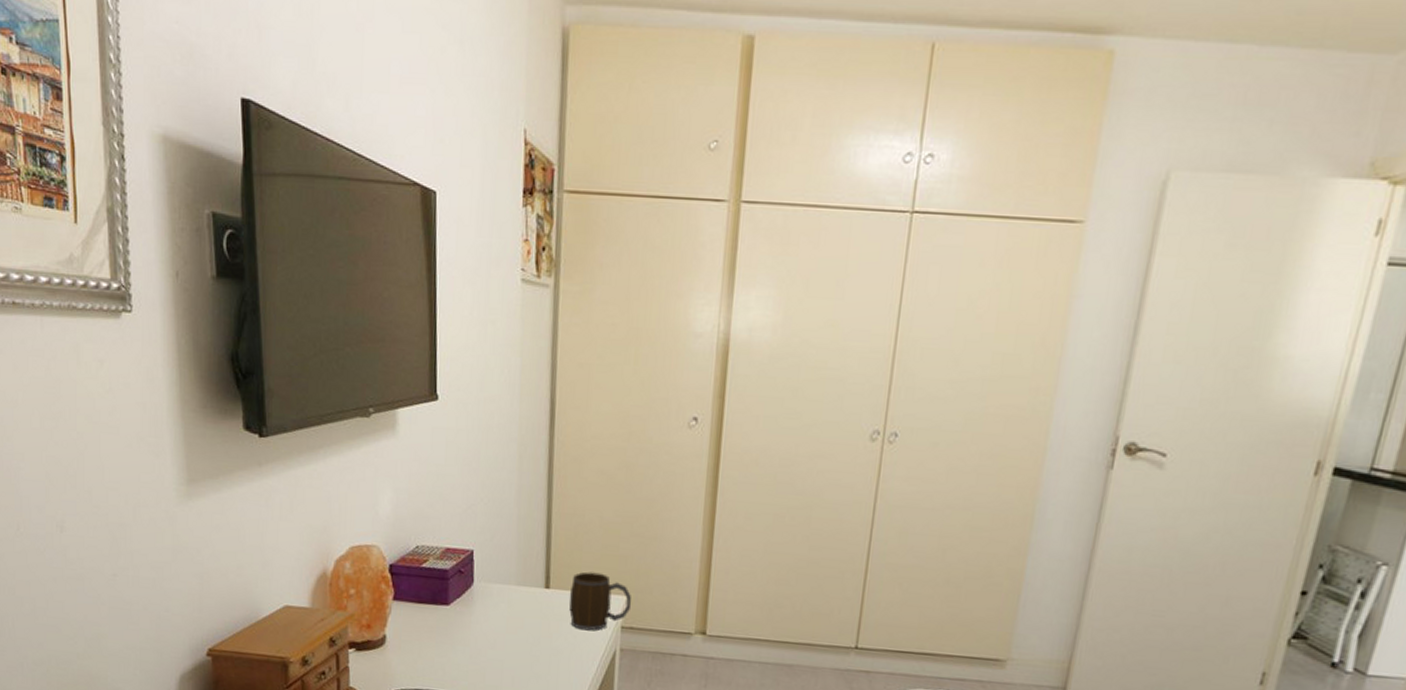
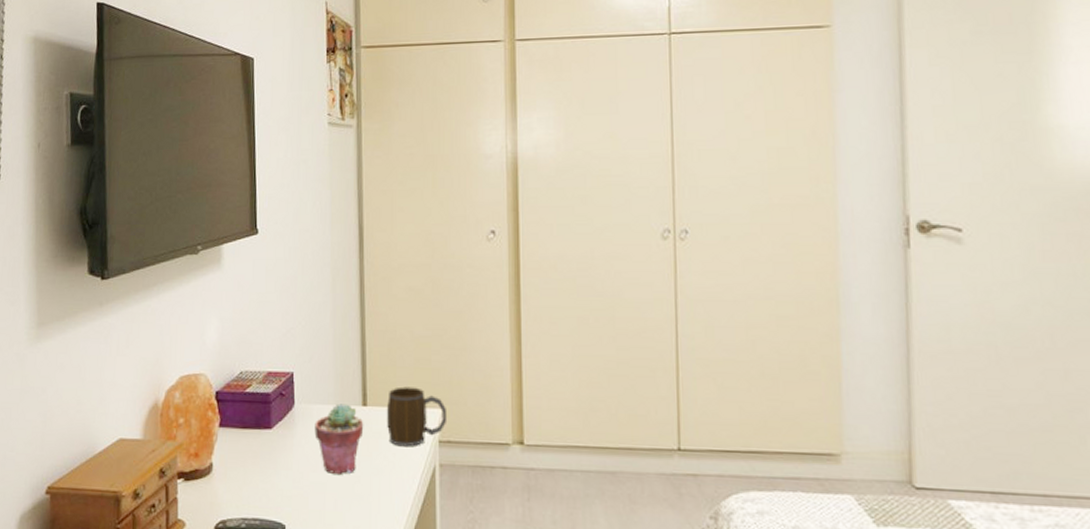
potted succulent: none [494,584,546,653] -> present [314,403,364,474]

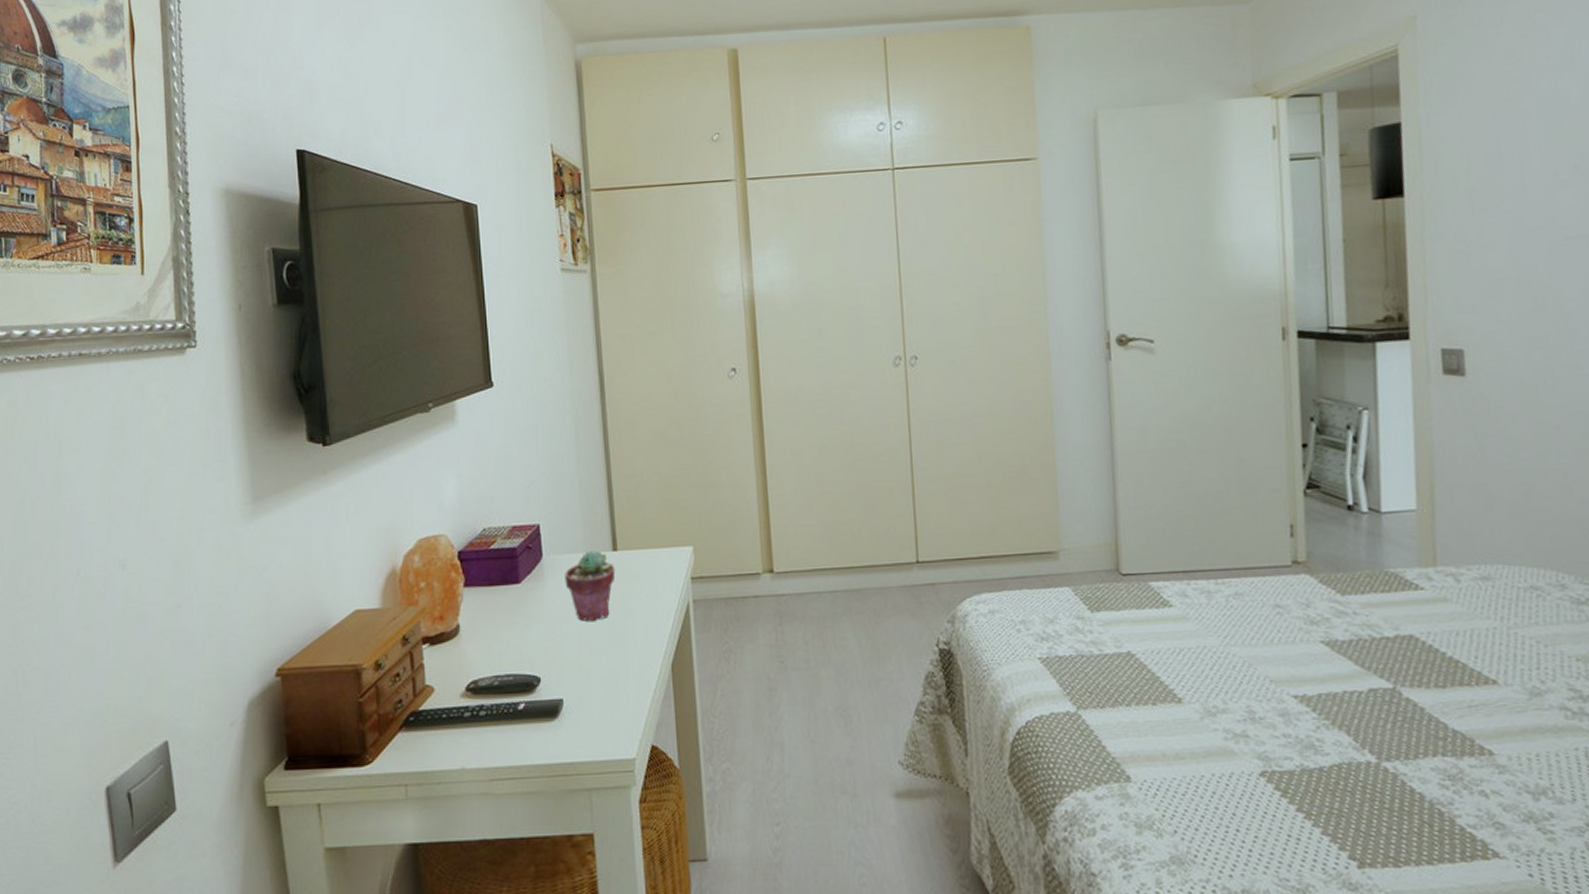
mug: present [386,386,446,447] -> none [637,527,697,587]

